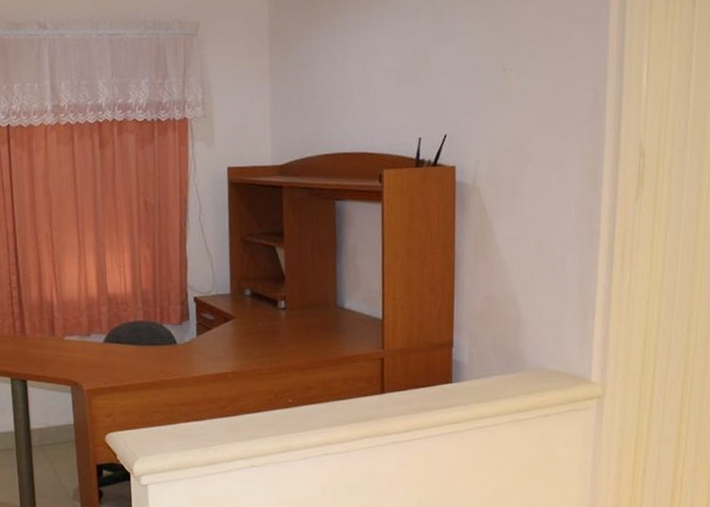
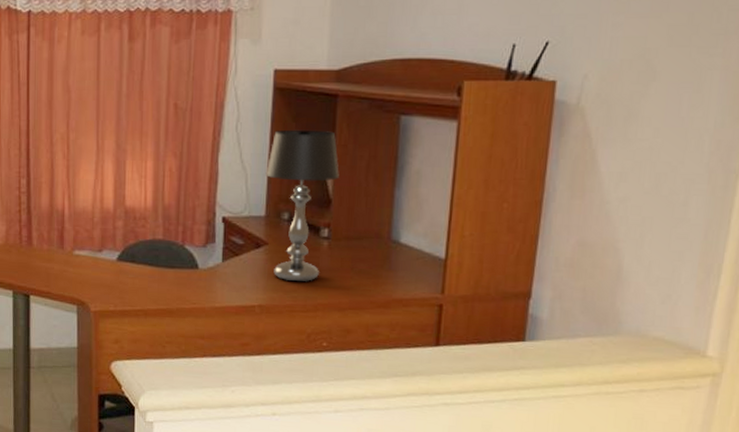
table lamp: none [227,217,290,349] -> present [265,129,339,282]

